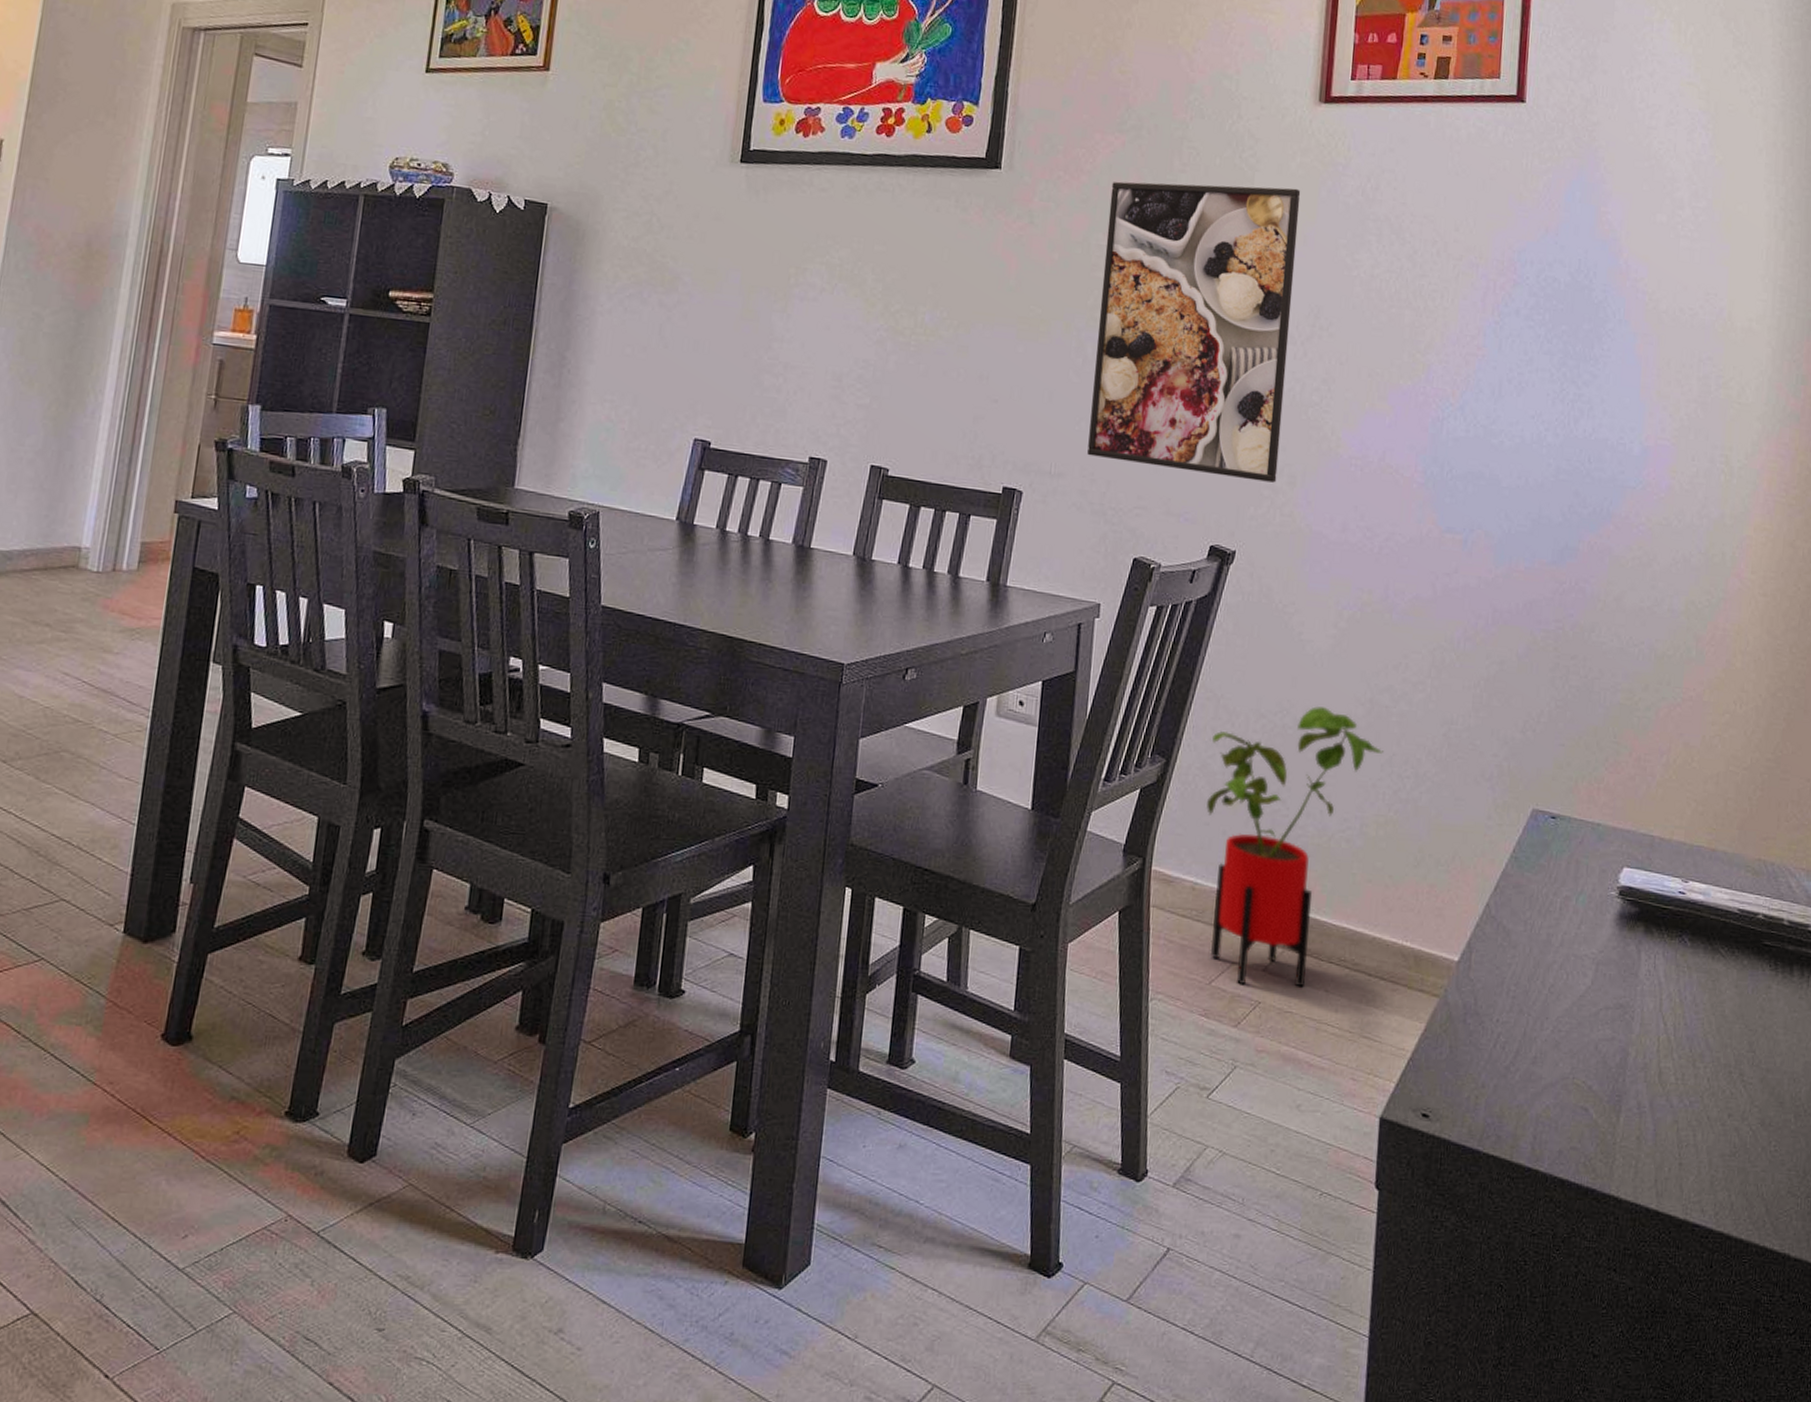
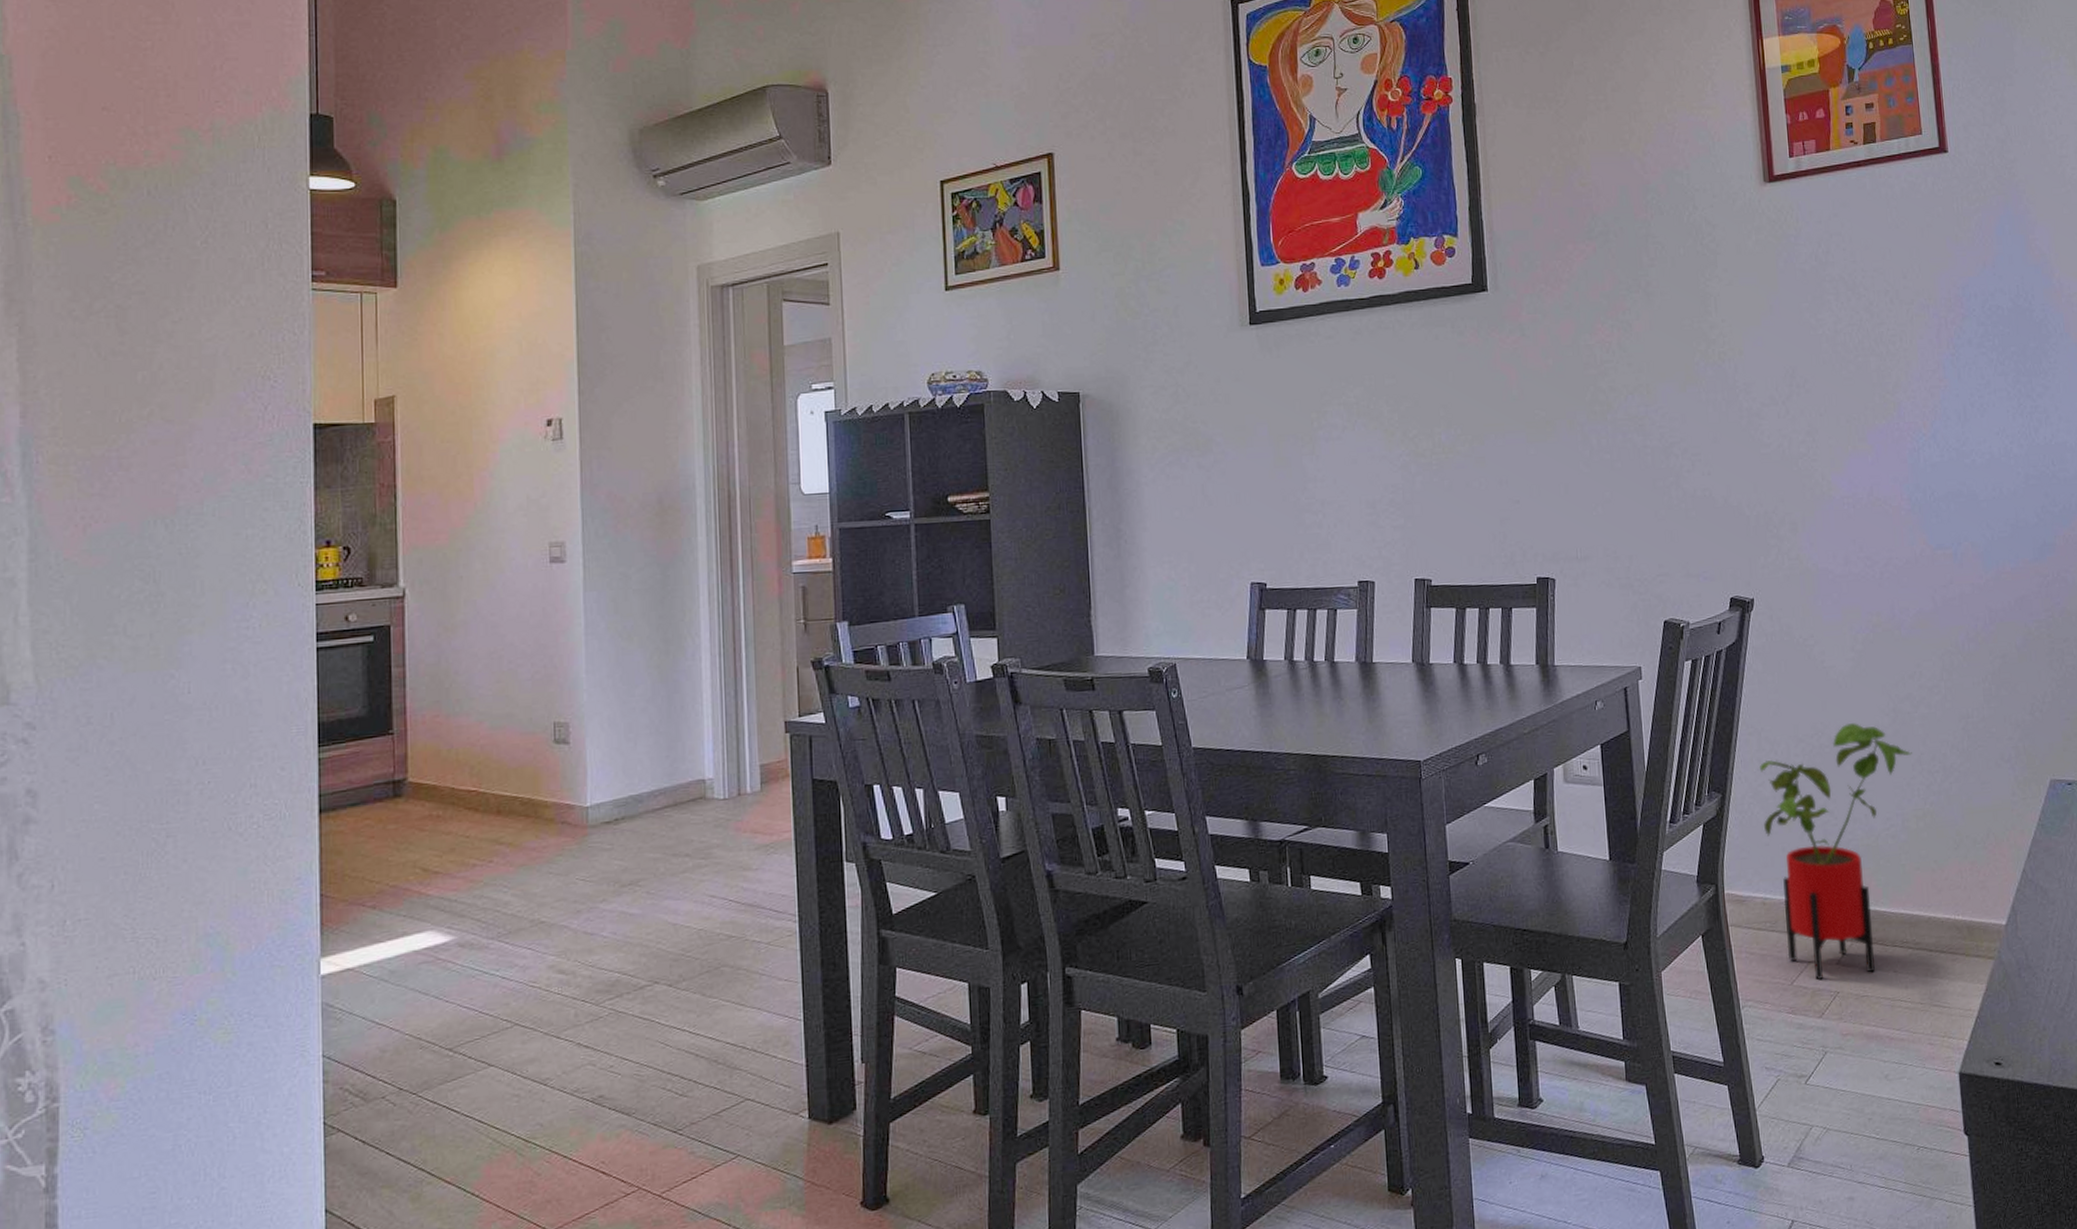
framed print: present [1087,181,1301,483] -> none [1590,264,1780,537]

